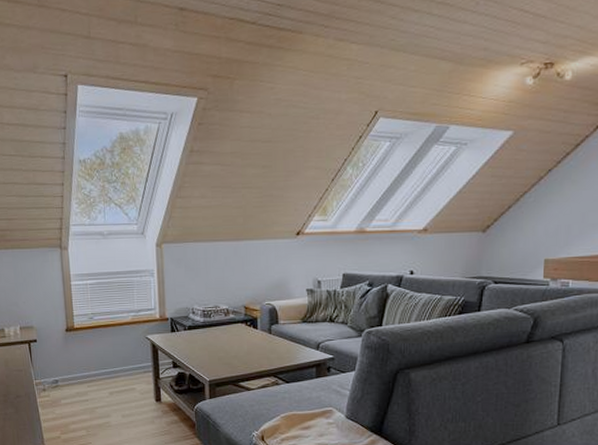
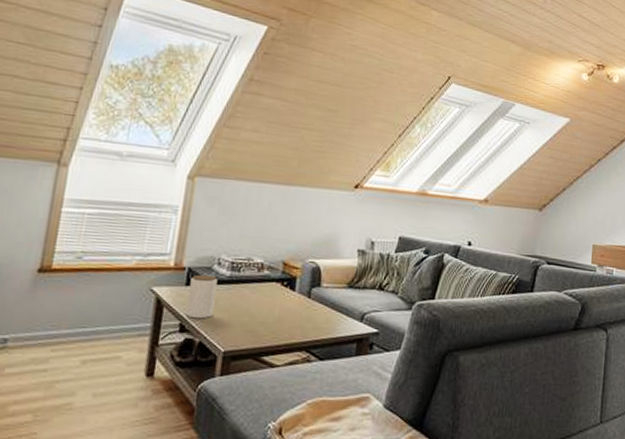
jar: none [174,322,196,357] -> present [186,274,218,319]

